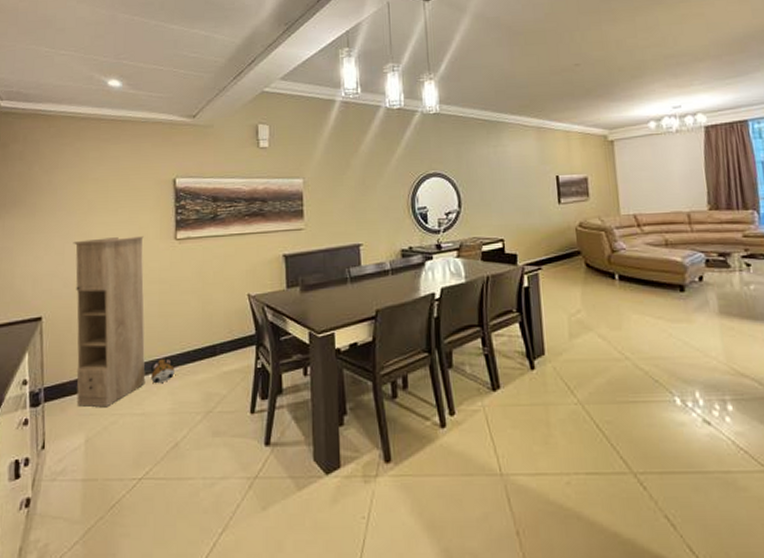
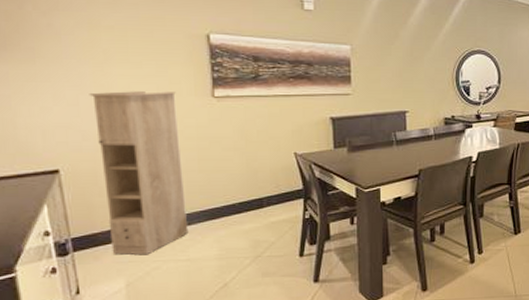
plush toy: present [150,357,175,384] -> none [193,209,220,233]

